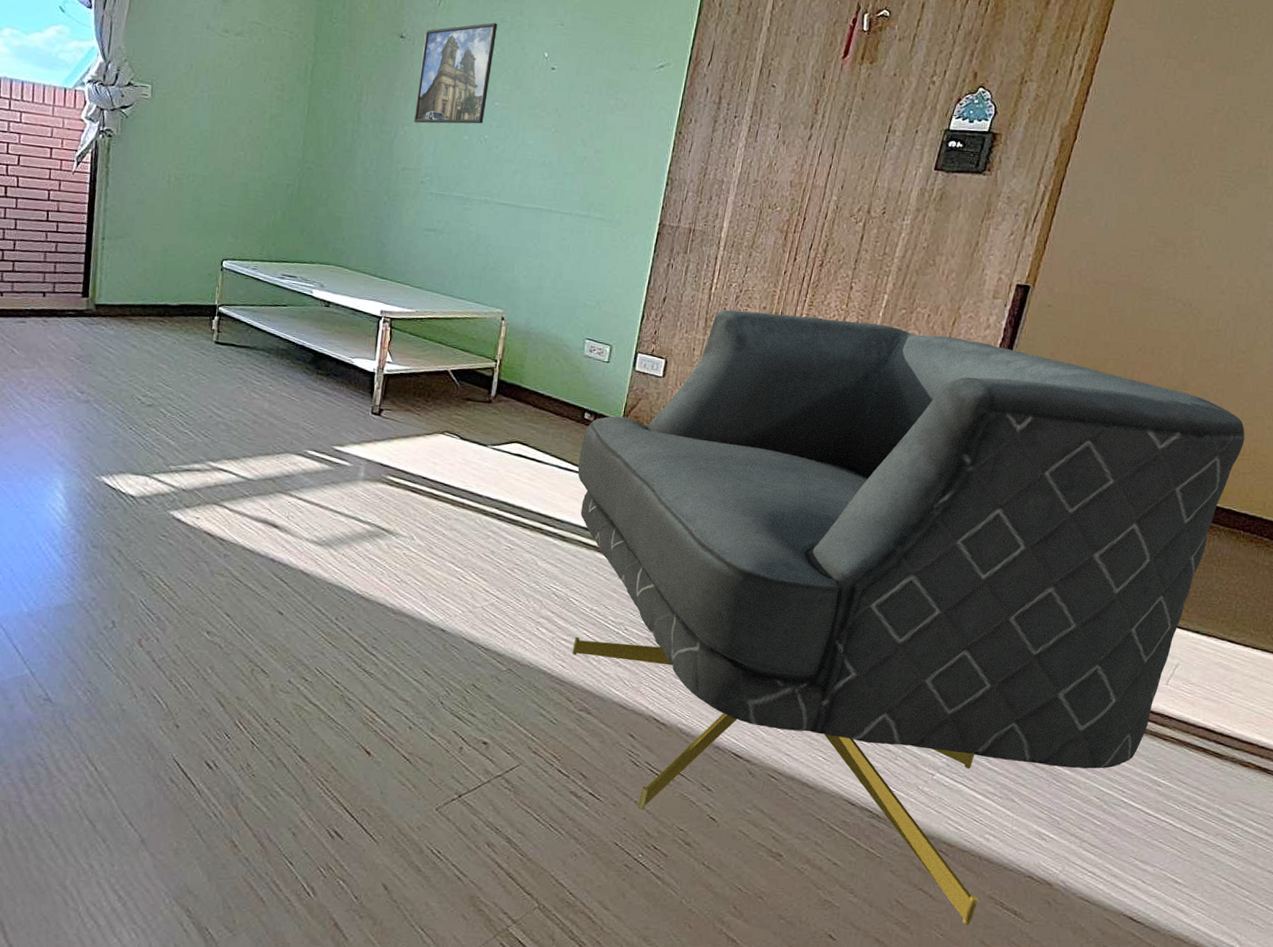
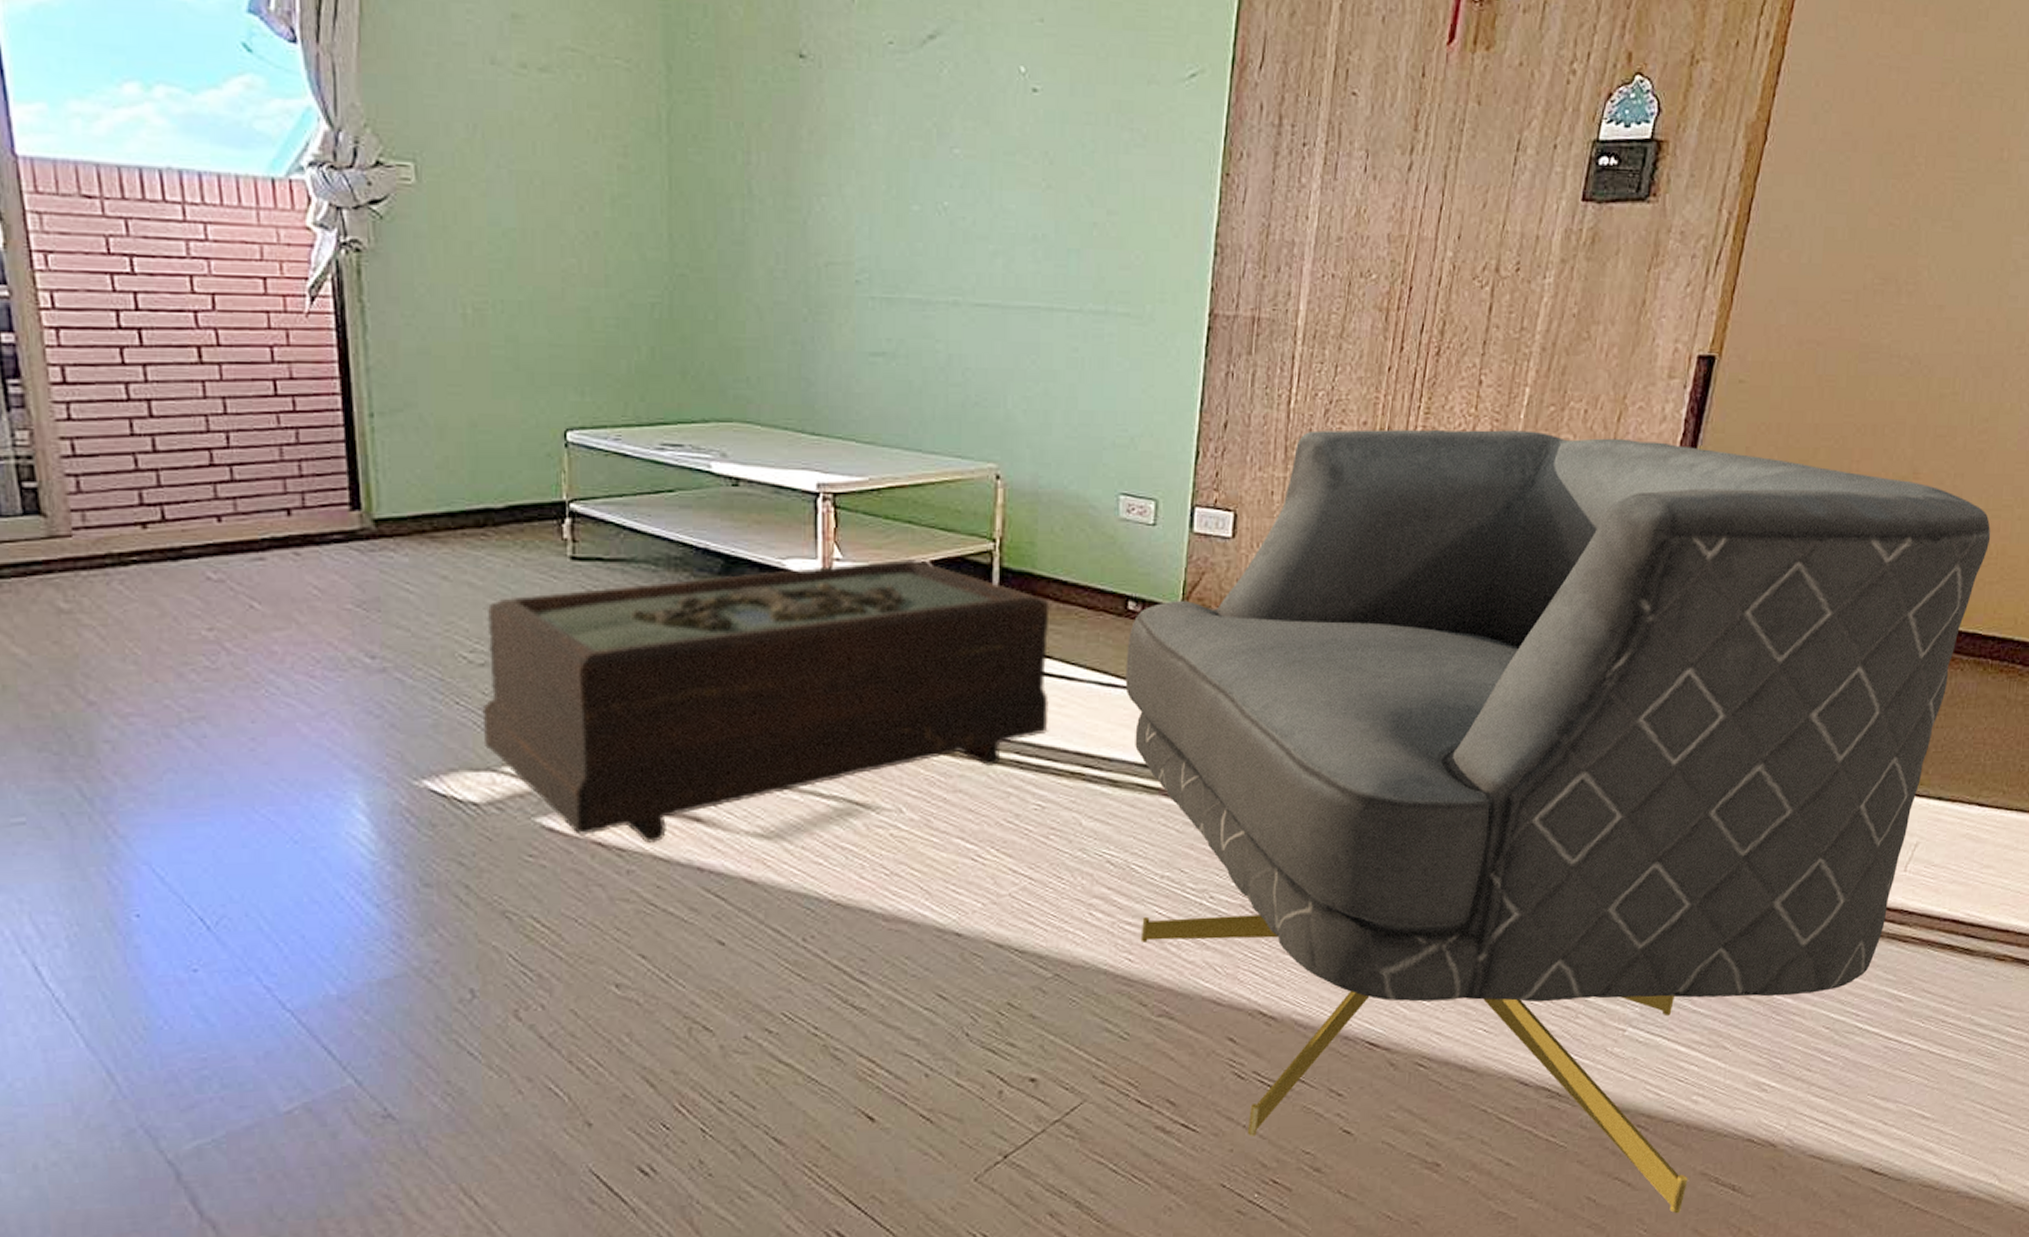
coffee table: none [144,363,530,538] -> present [482,560,1050,843]
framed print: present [414,22,498,124] -> none [834,24,945,191]

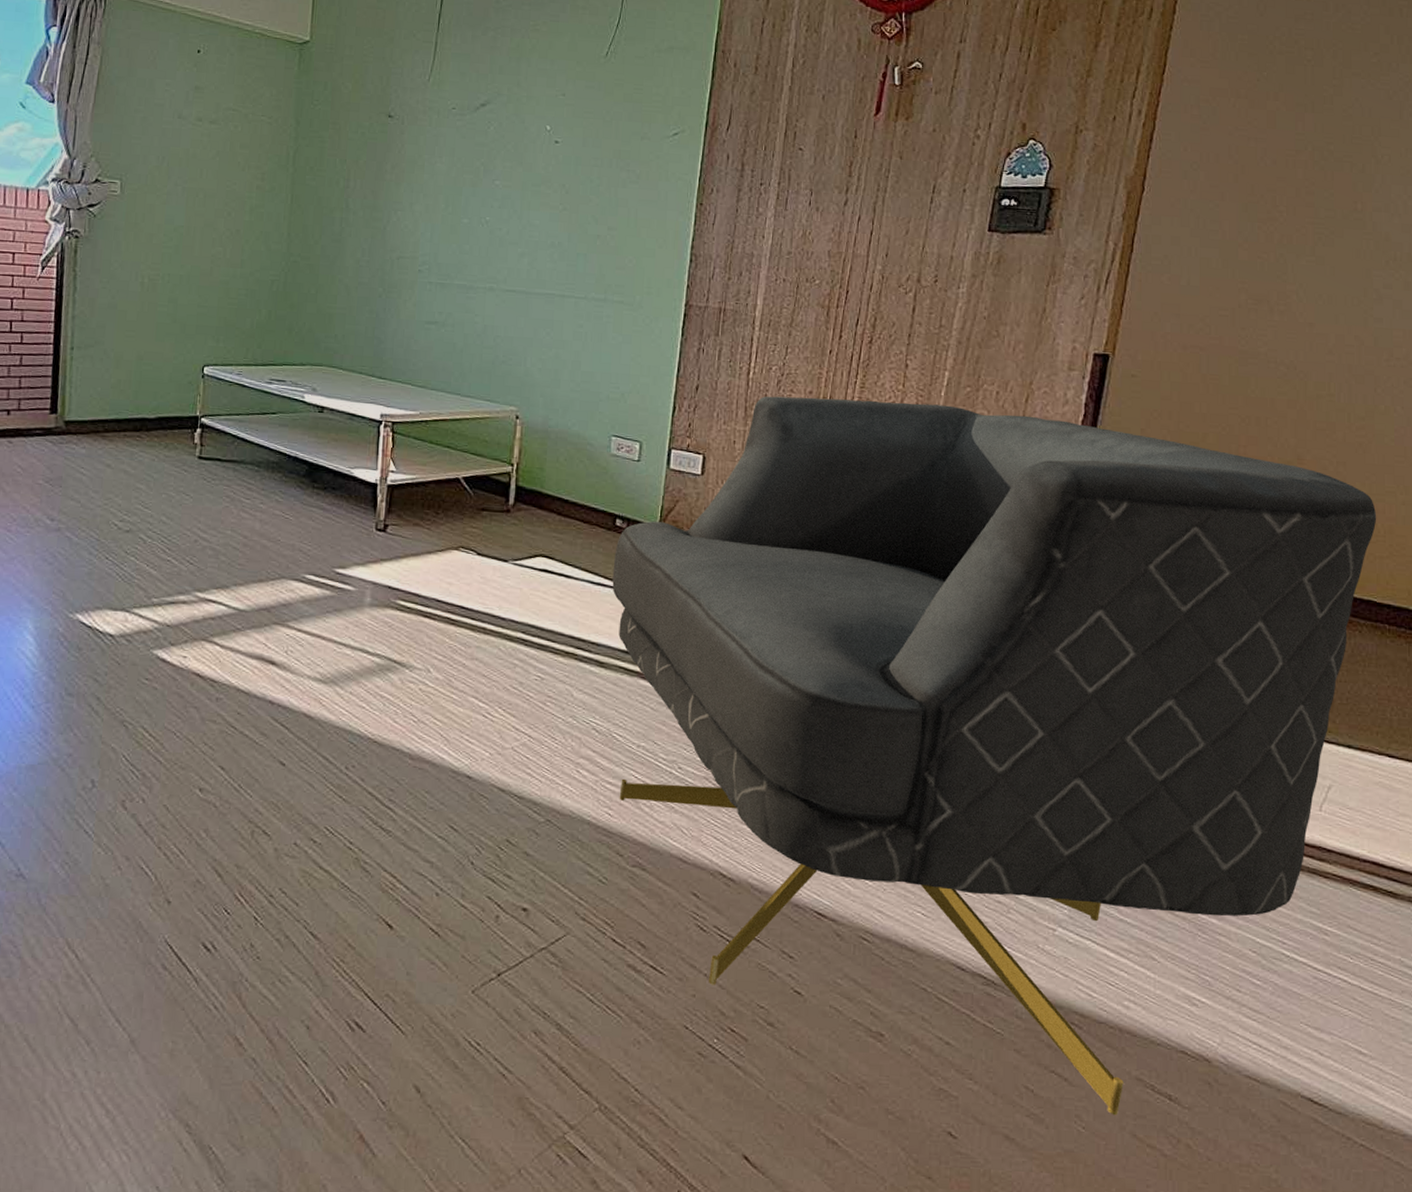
coffee table: present [482,560,1050,843] -> none [123,474,554,678]

